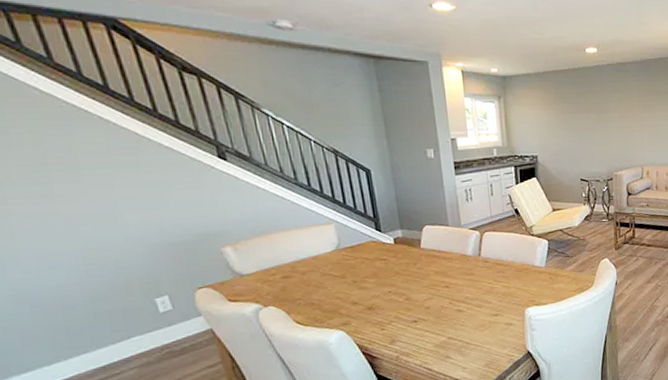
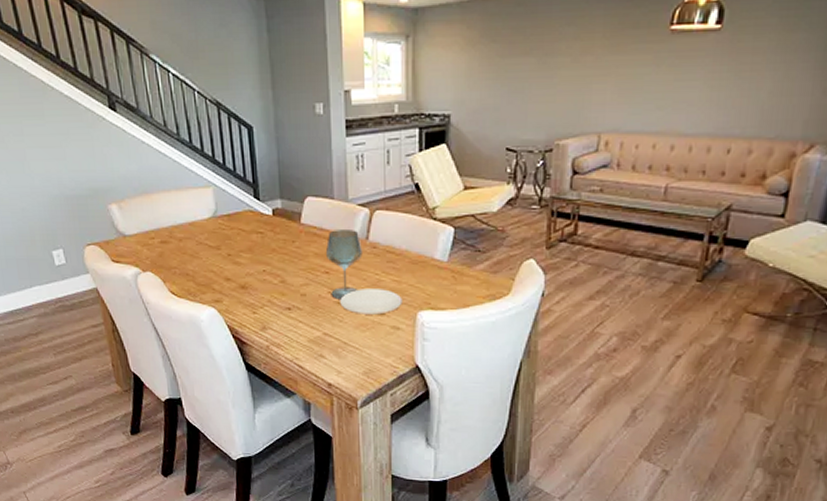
wine glass: none [444,249,477,308] -> present [325,230,363,299]
plate: none [460,294,513,318] -> present [340,289,402,315]

